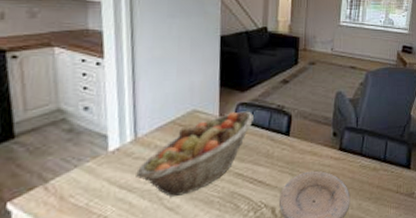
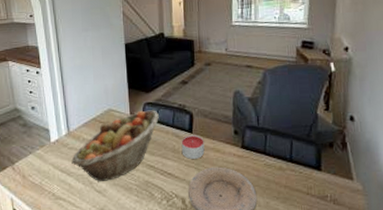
candle: none [276,138,301,164] -> present [181,135,205,159]

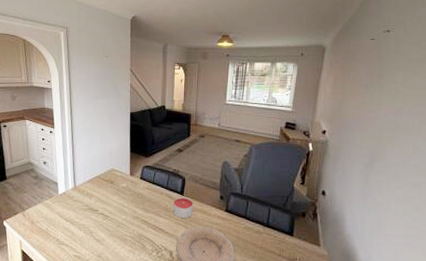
fruit basket: present [71,110,159,183] -> none [75,172,155,232]

